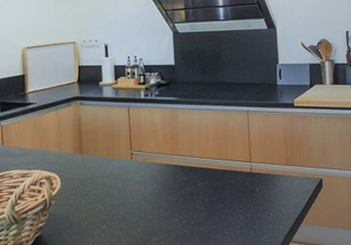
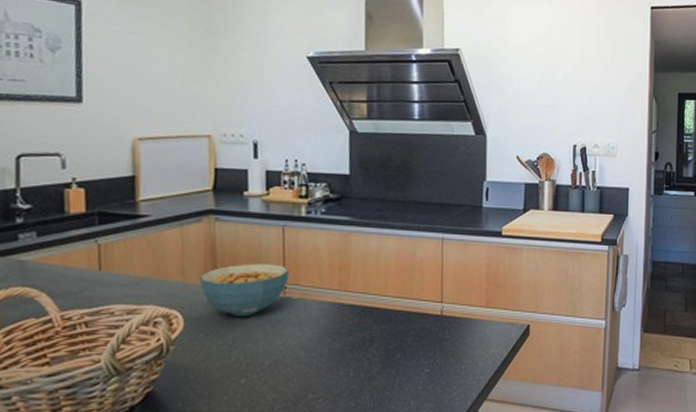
cereal bowl: none [70,136,134,178] -> present [199,263,289,317]

